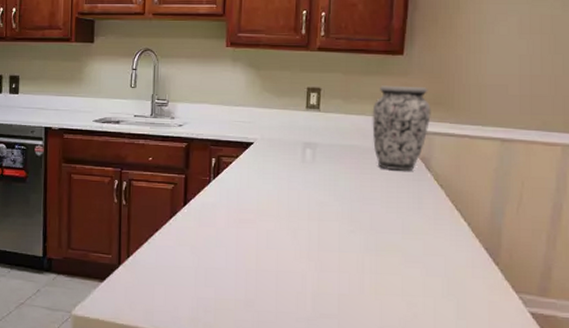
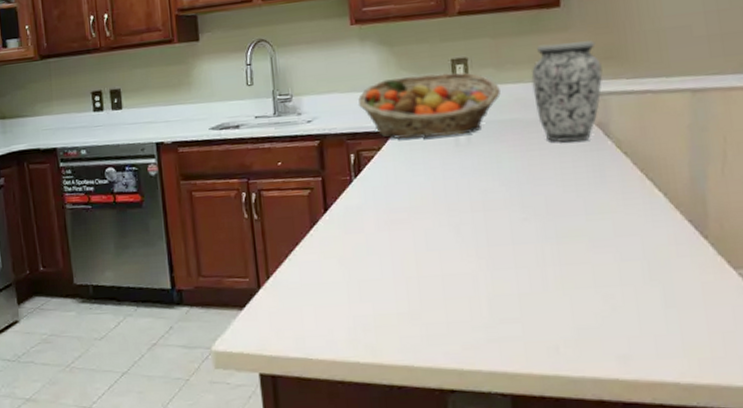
fruit basket: none [224,97,345,153] -> present [358,72,501,140]

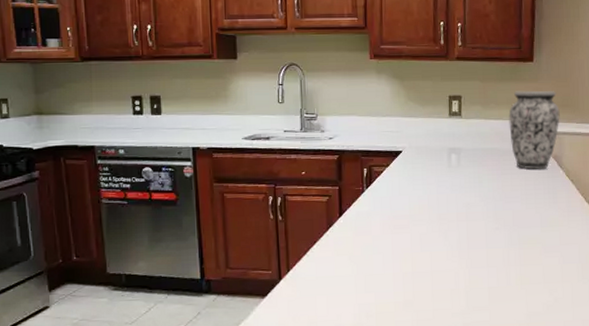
fruit basket: present [358,72,501,140] -> none [372,106,485,159]

